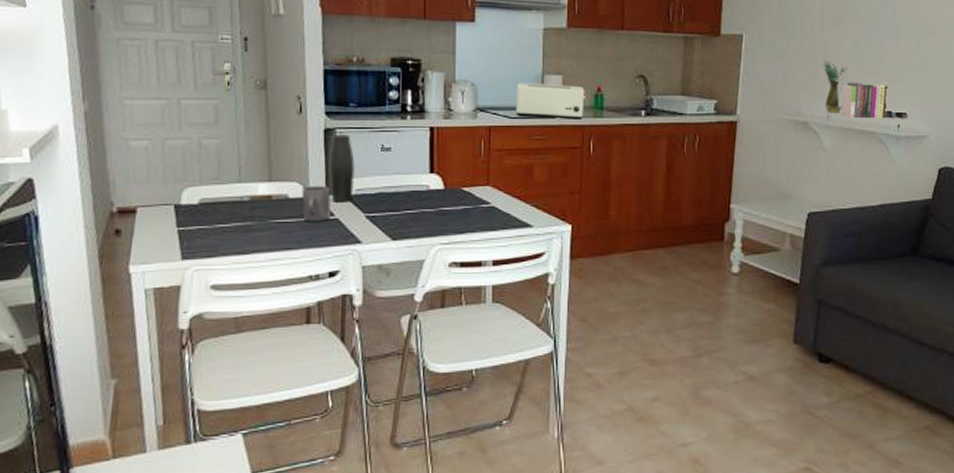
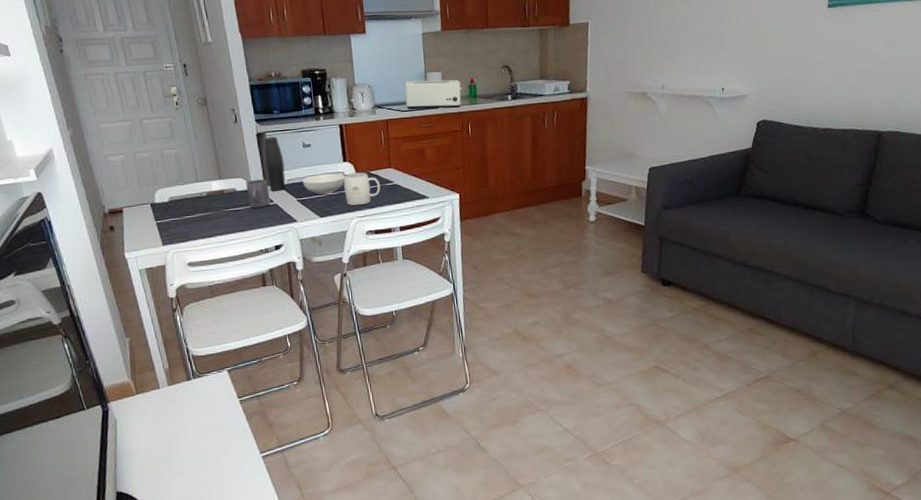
bowl: none [374,186,430,212] -> present [302,173,345,195]
mug: none [426,188,474,230] -> present [343,172,381,206]
vase: present [823,60,847,113] -> none [657,38,678,84]
books: present [840,82,908,119] -> none [673,52,731,86]

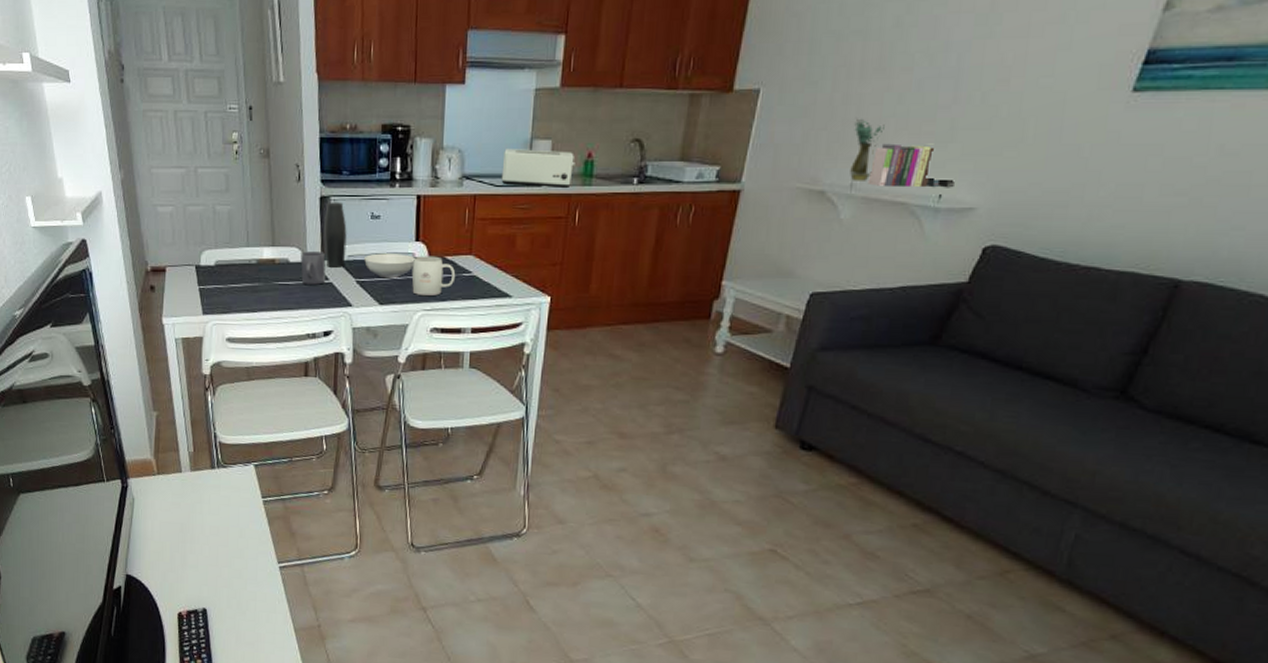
vase: none [657,38,678,84] -> present [848,118,885,181]
books: none [673,52,731,86] -> present [867,143,955,188]

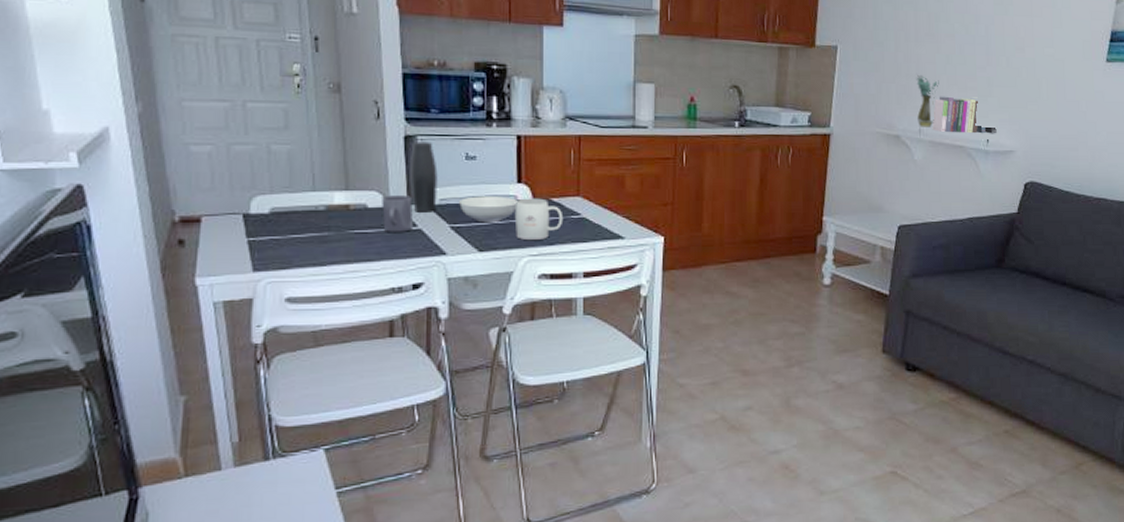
toaster: present [501,149,575,188] -> none [606,91,679,130]

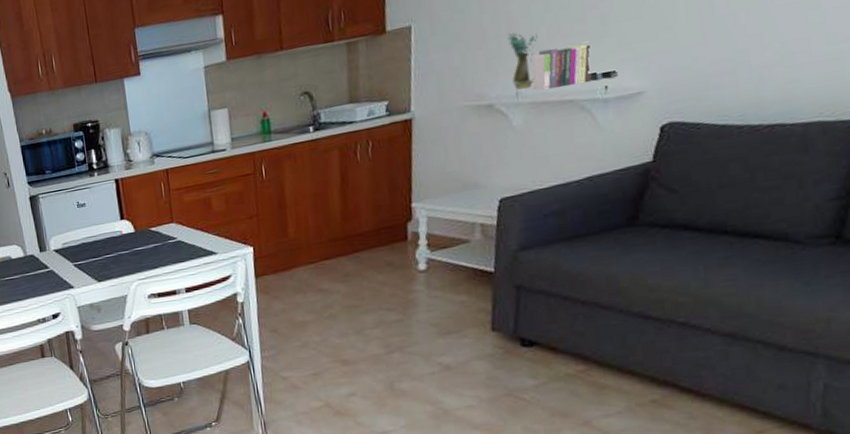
cup: present [381,195,414,232] -> none [21,244,47,276]
vase: present [410,142,438,212] -> none [36,198,62,257]
bowl: present [459,196,518,223] -> none [78,233,124,258]
mug: present [514,198,564,241] -> none [121,229,163,268]

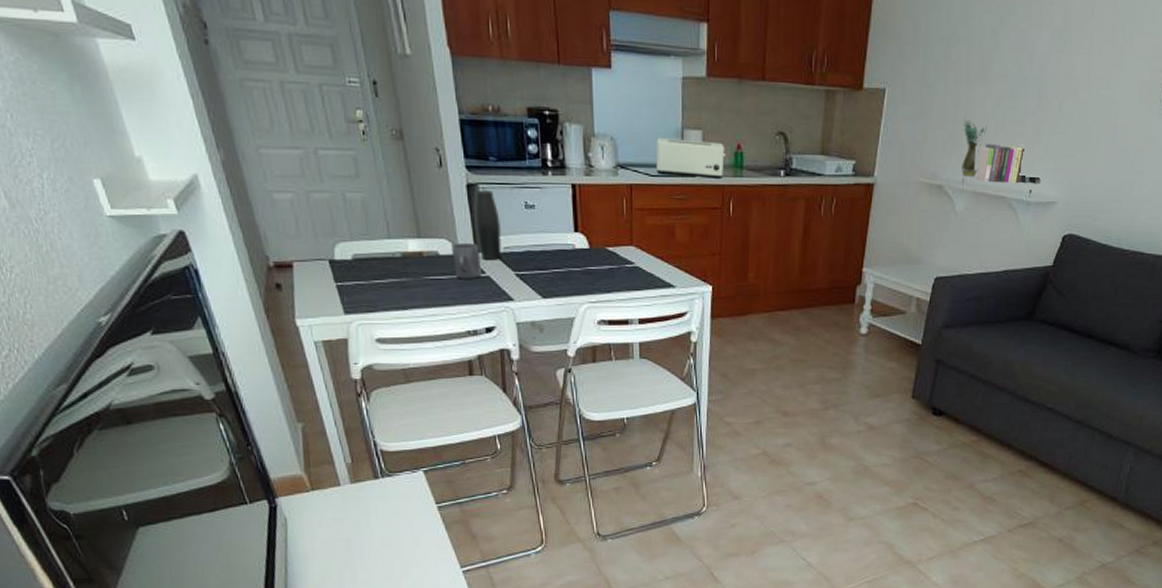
cup: none [21,244,47,276] -> present [451,243,483,279]
vase: none [36,198,62,257] -> present [474,190,502,260]
toaster: none [186,115,253,155] -> present [655,138,726,179]

